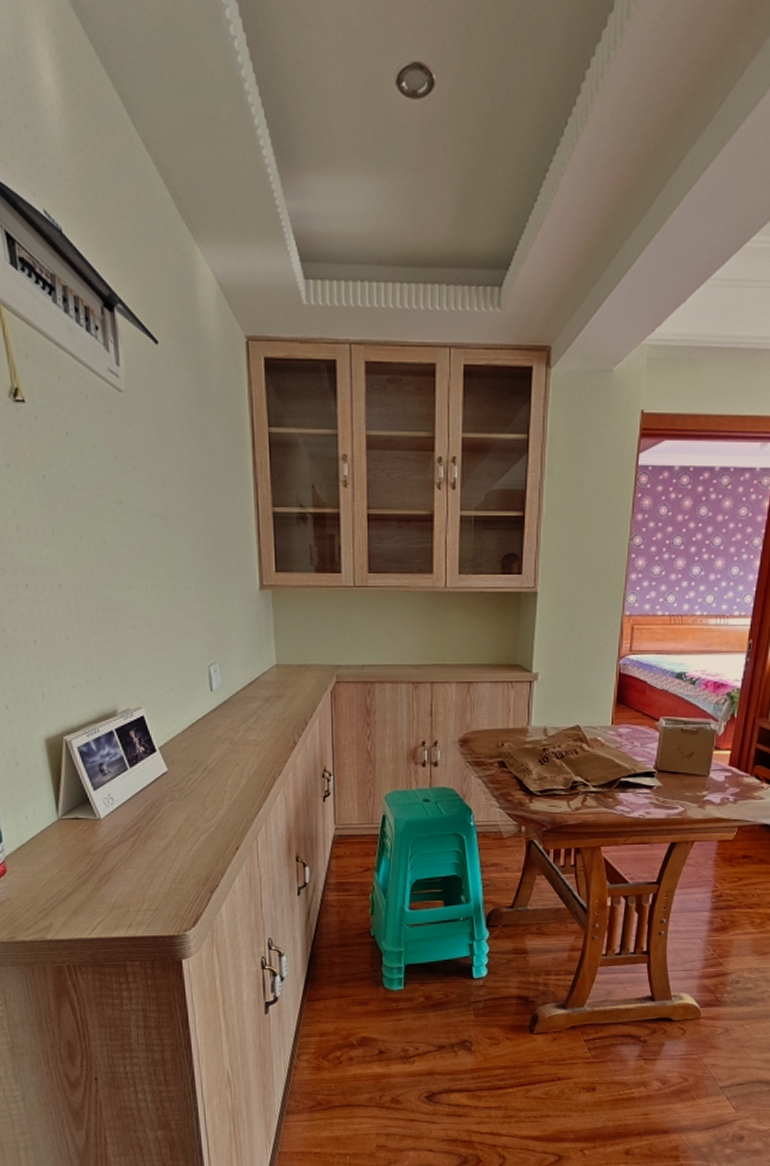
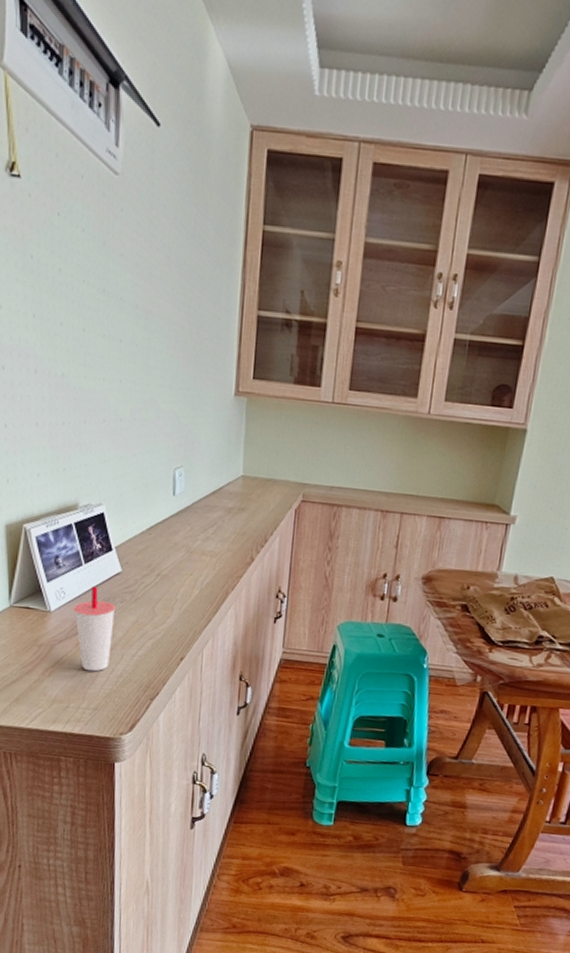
cup: none [123,789,166,873] -> present [74,587,116,672]

